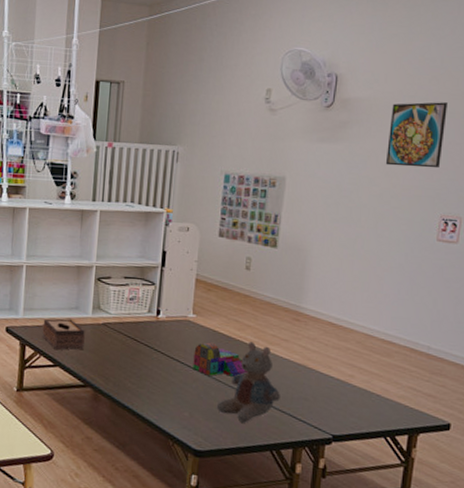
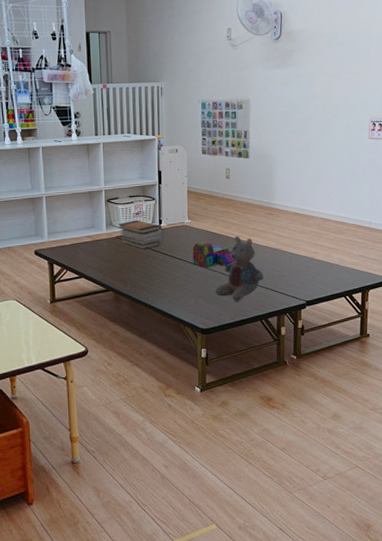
tissue box: present [42,318,85,350] -> none [66,237,103,264]
book stack: none [106,306,159,343] -> present [118,220,162,249]
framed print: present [385,102,447,168] -> none [325,28,367,83]

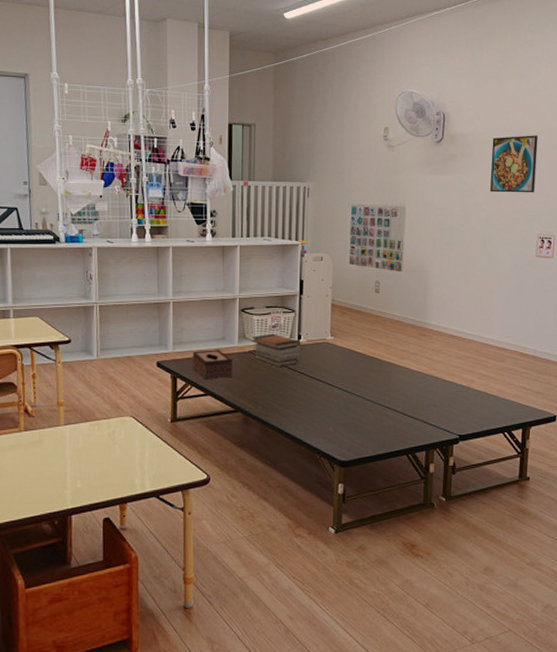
tissue box: none [66,237,103,264] -> present [192,350,233,379]
toy blocks: present [192,241,237,268] -> none [334,361,383,392]
stuffed animal: present [215,236,264,301] -> none [357,358,412,432]
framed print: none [325,28,367,83] -> present [489,135,538,193]

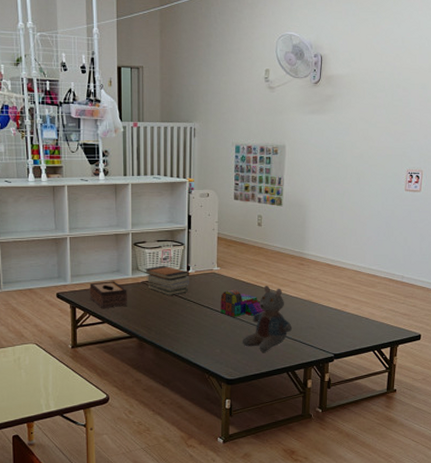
toy blocks: none [334,361,383,392] -> present [220,289,266,317]
stuffed animal: none [357,358,412,432] -> present [242,286,292,352]
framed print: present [489,135,538,193] -> none [363,76,408,131]

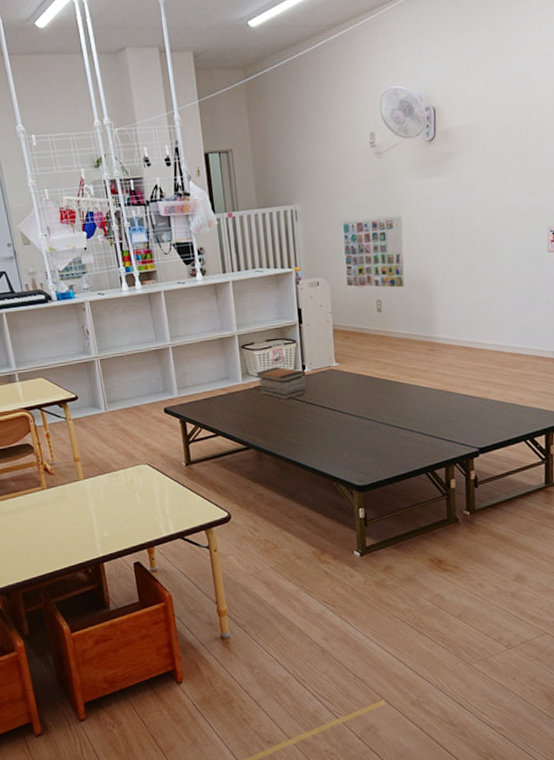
tissue box: present [89,281,127,308] -> none [198,389,241,420]
toy blocks: present [220,289,266,317] -> none [342,385,395,417]
stuffed animal: present [242,286,292,352] -> none [371,378,427,453]

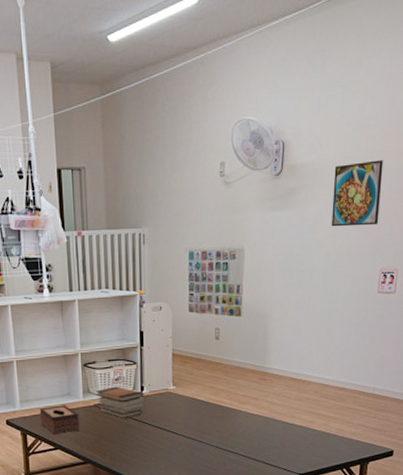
tissue box: none [198,389,241,420] -> present [39,405,80,434]
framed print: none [490,117,542,188] -> present [331,160,383,227]

